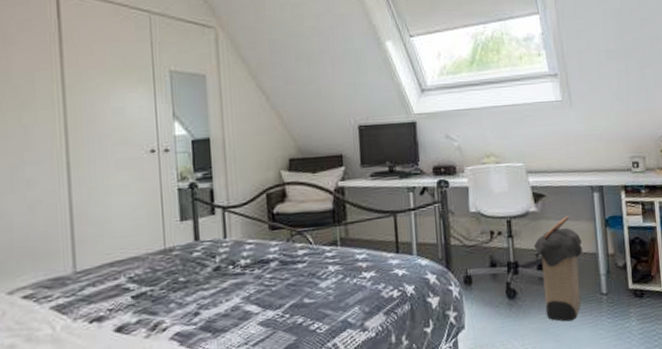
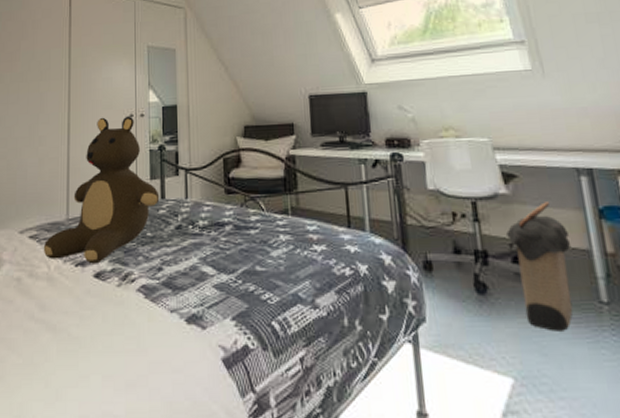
teddy bear: none [43,151,193,319] -> present [43,115,160,264]

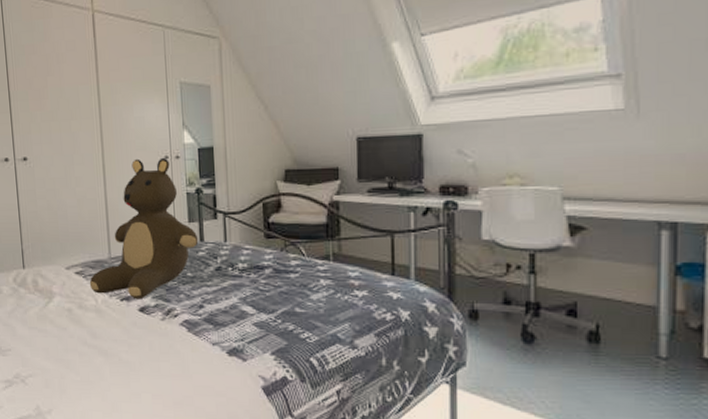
laundry hamper: present [505,202,573,331] -> none [563,256,637,382]

